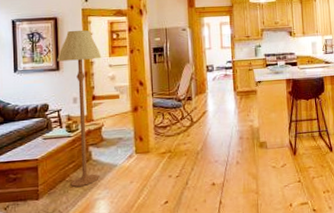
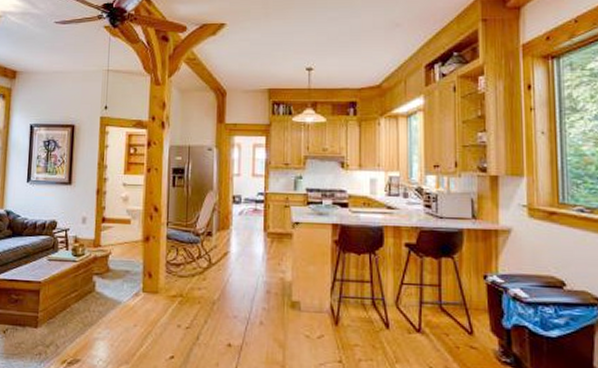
floor lamp: present [57,30,102,187] -> none [70,140,116,321]

